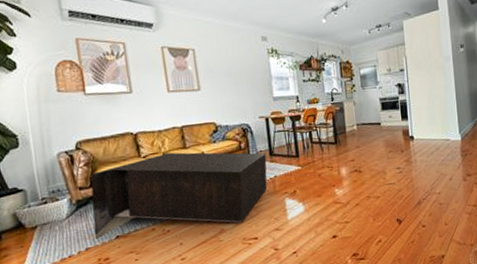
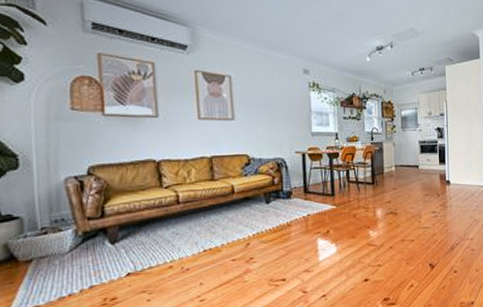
coffee table: present [90,152,268,240] -> none [101,184,301,277]

